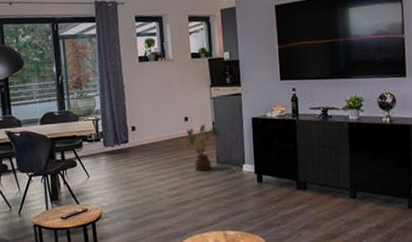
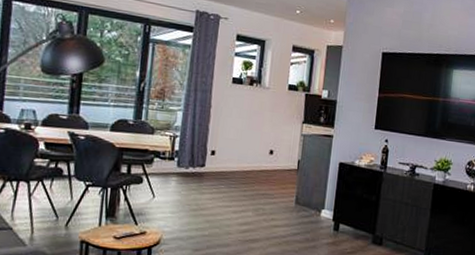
house plant: present [183,124,220,171] -> none [263,160,304,210]

